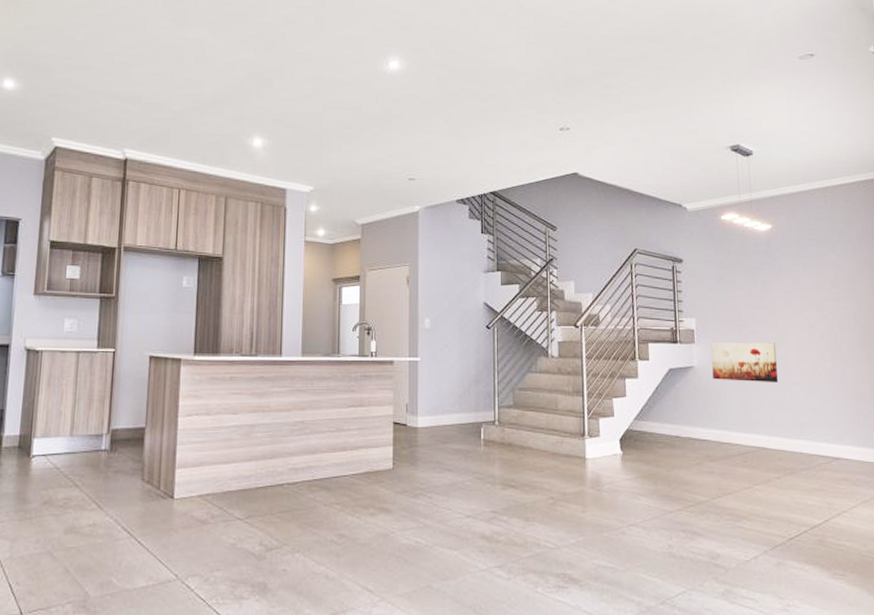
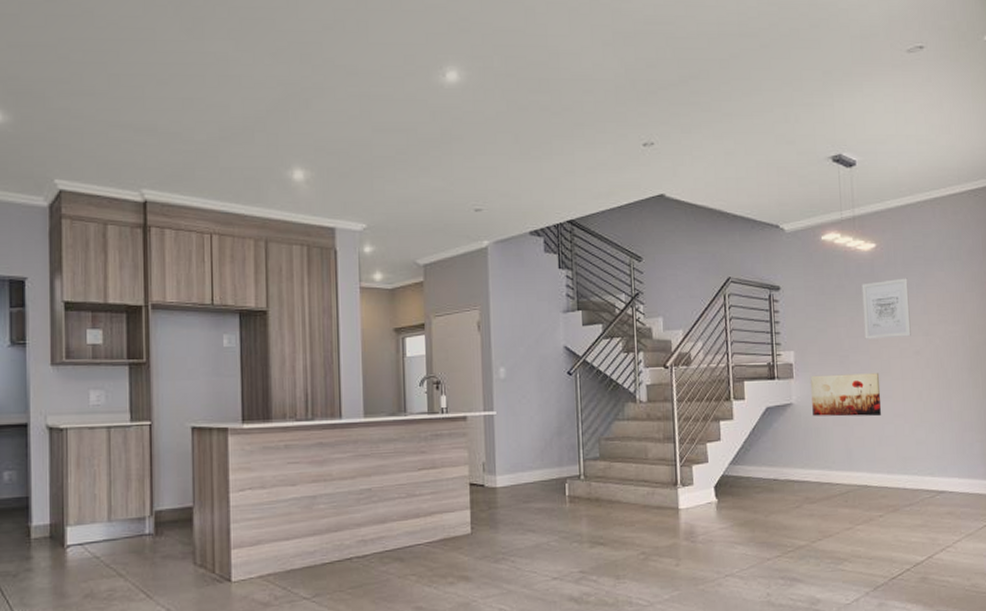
wall art: none [758,257,806,312] -> present [861,278,911,339]

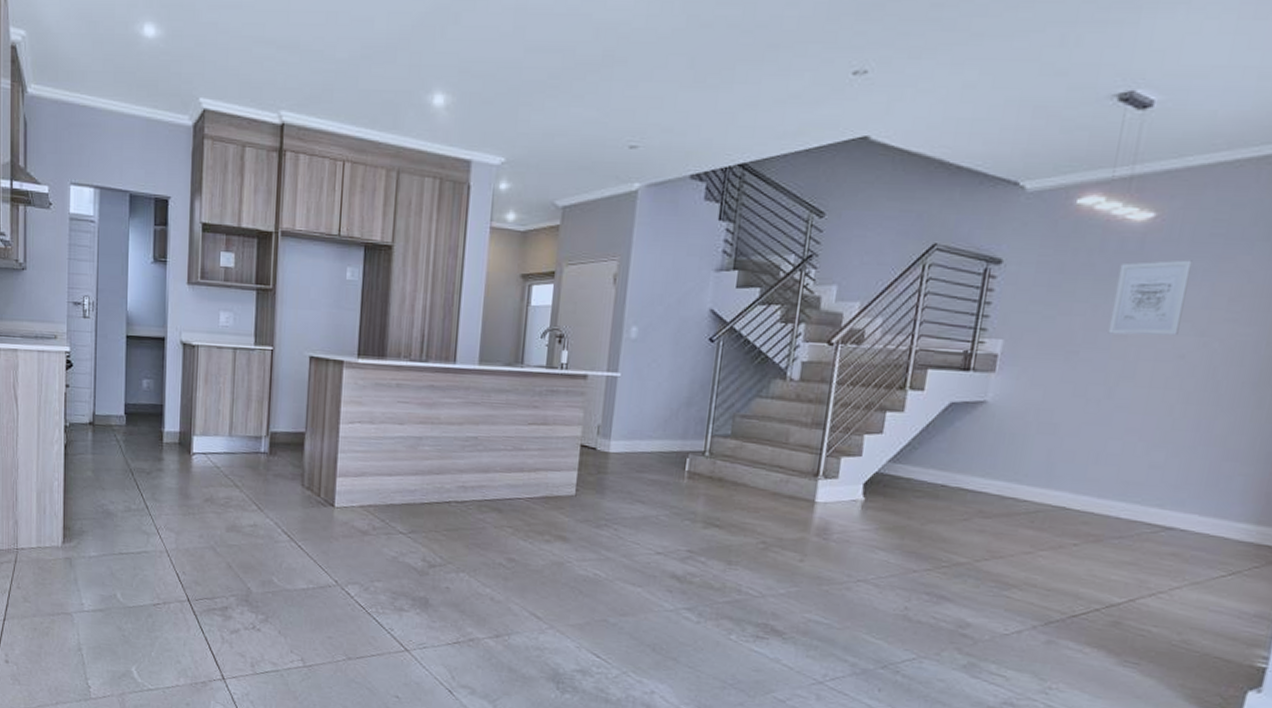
wall art: present [810,373,881,417] -> none [1011,370,1118,429]

